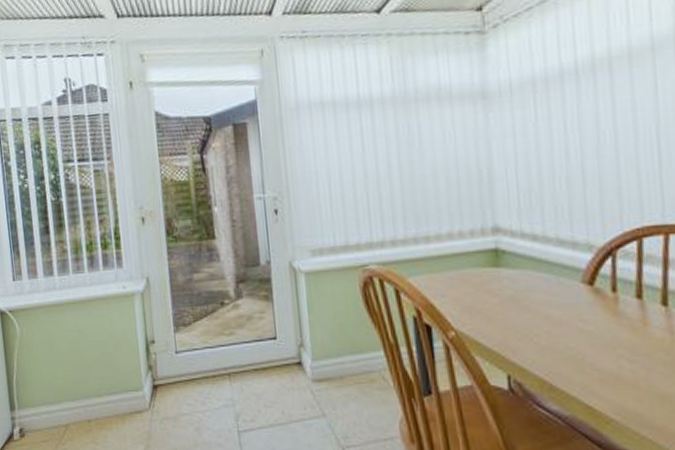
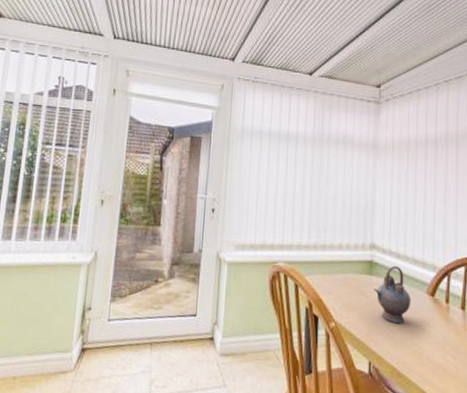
teapot: none [504,252,560,324] -> present [374,266,411,323]

